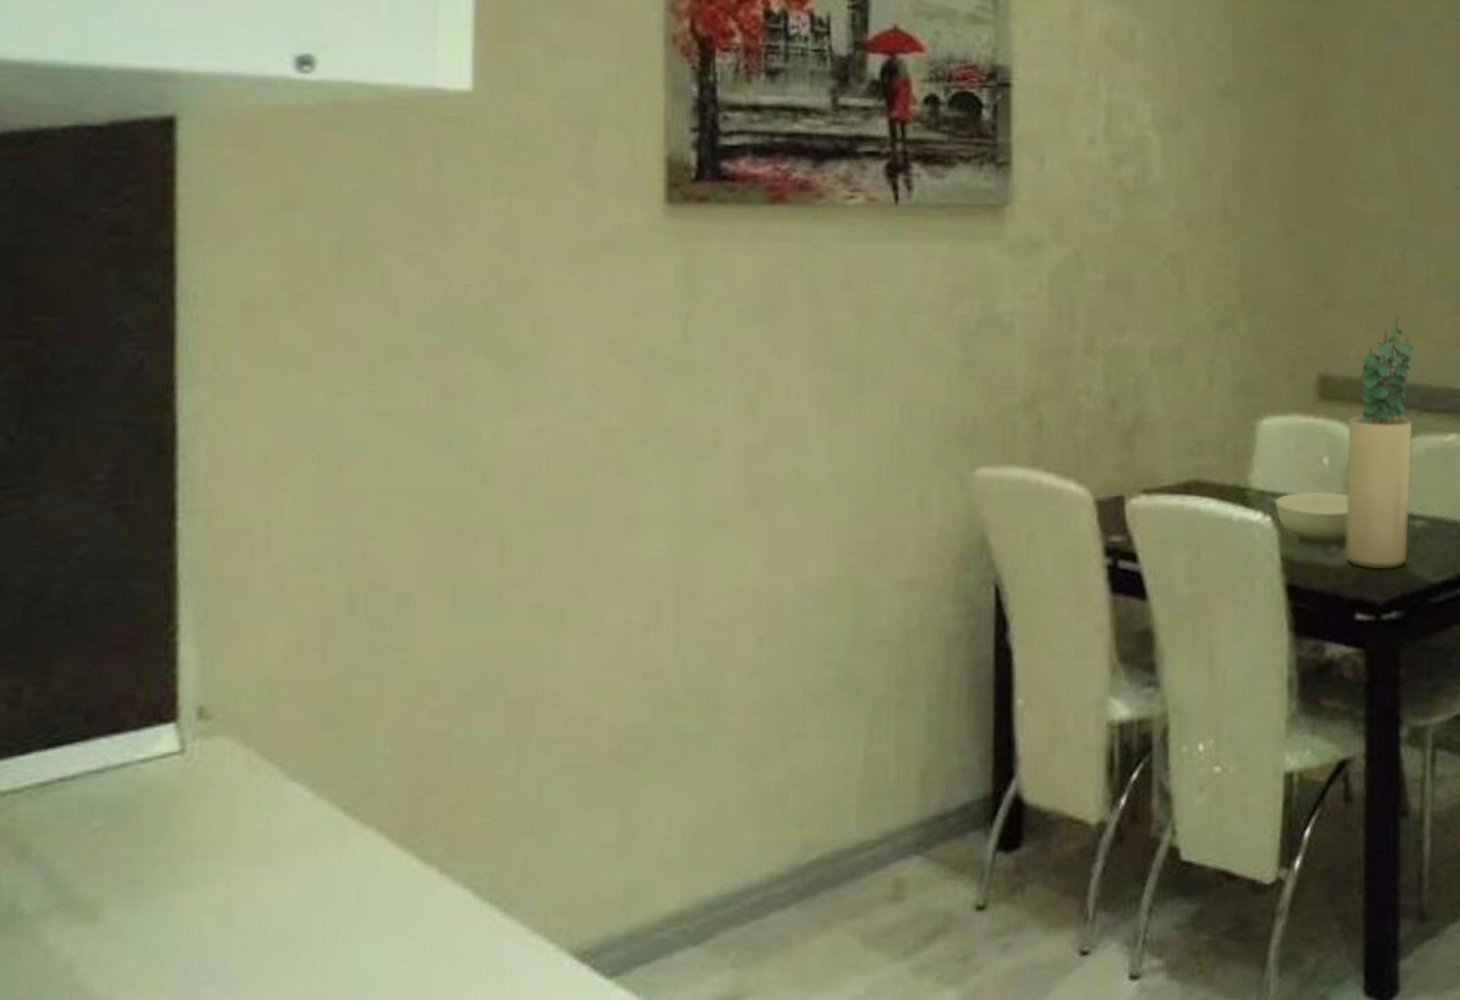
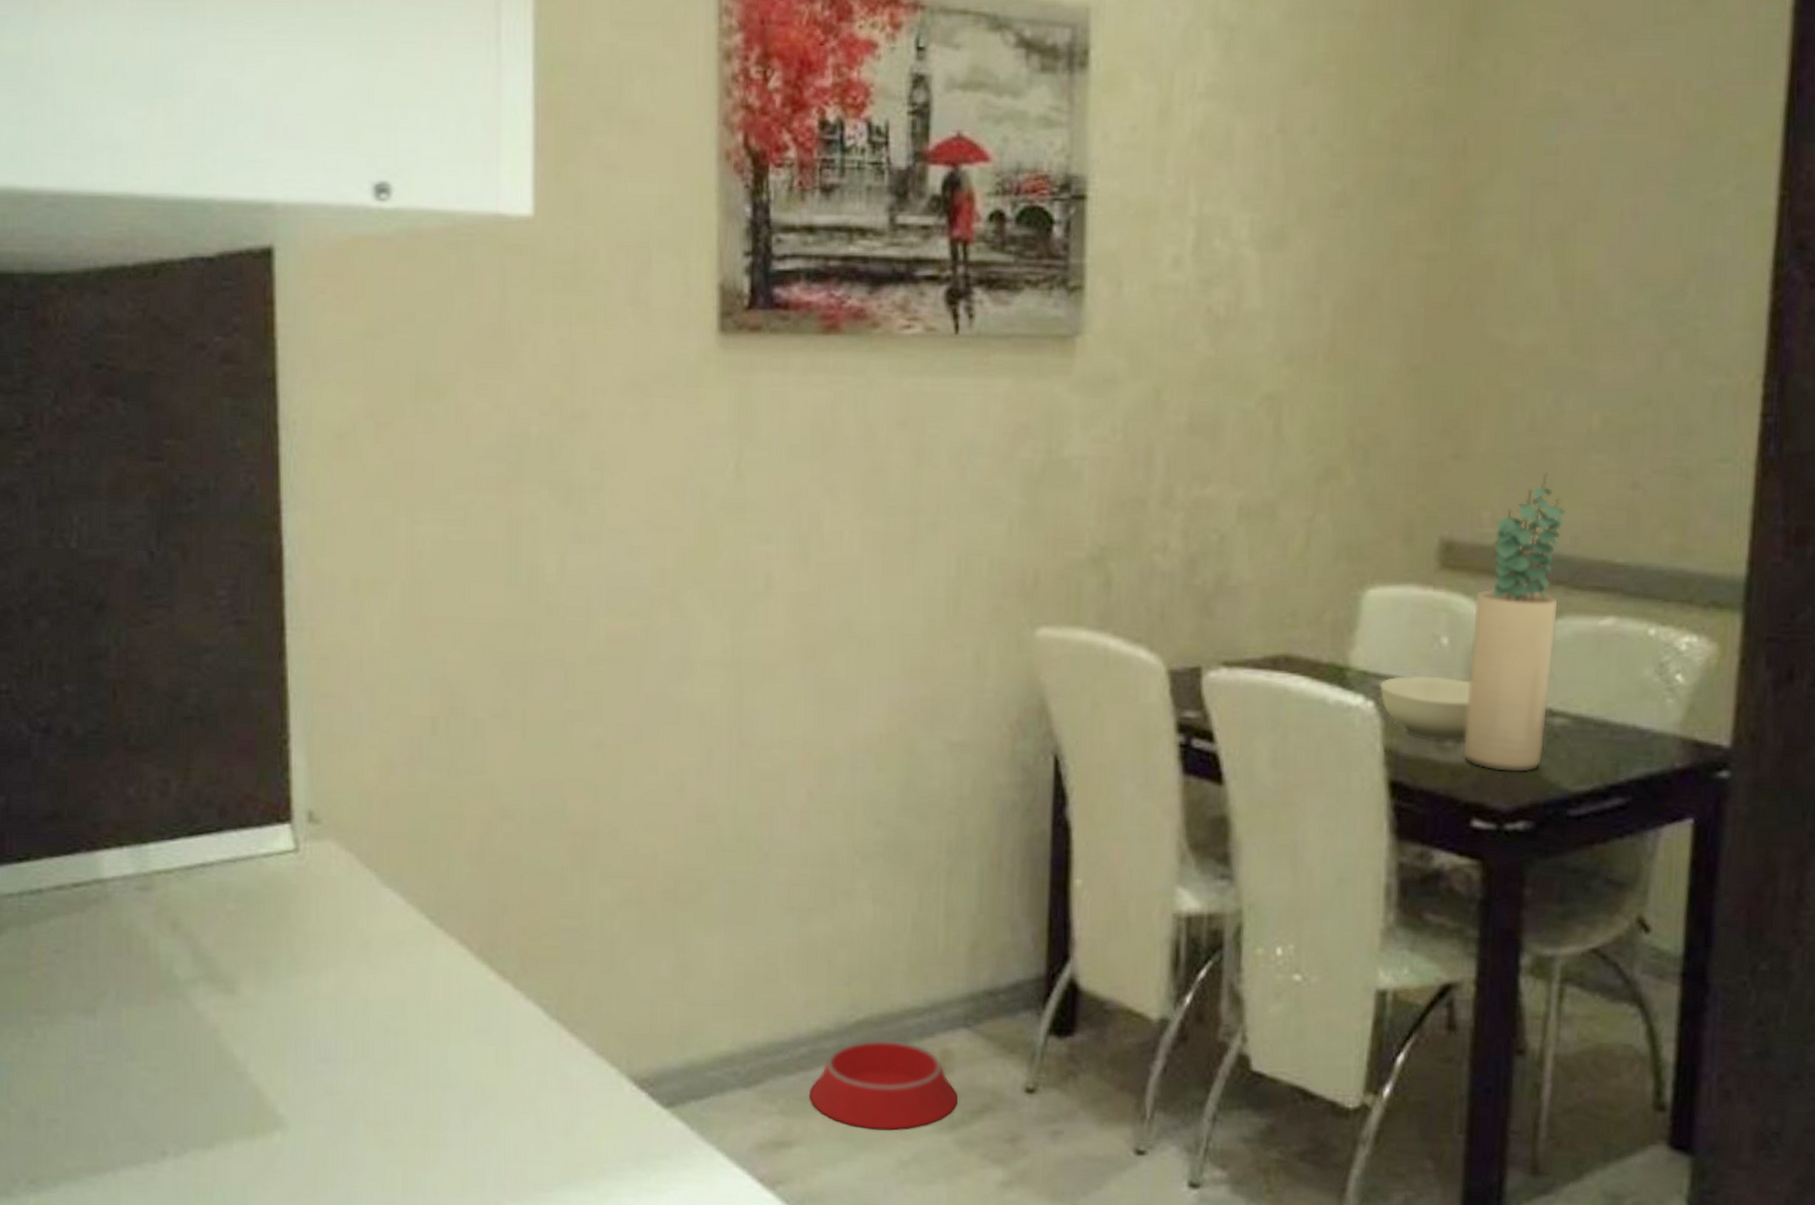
pet bowl: none [761,875,912,970] -> present [808,1039,959,1131]

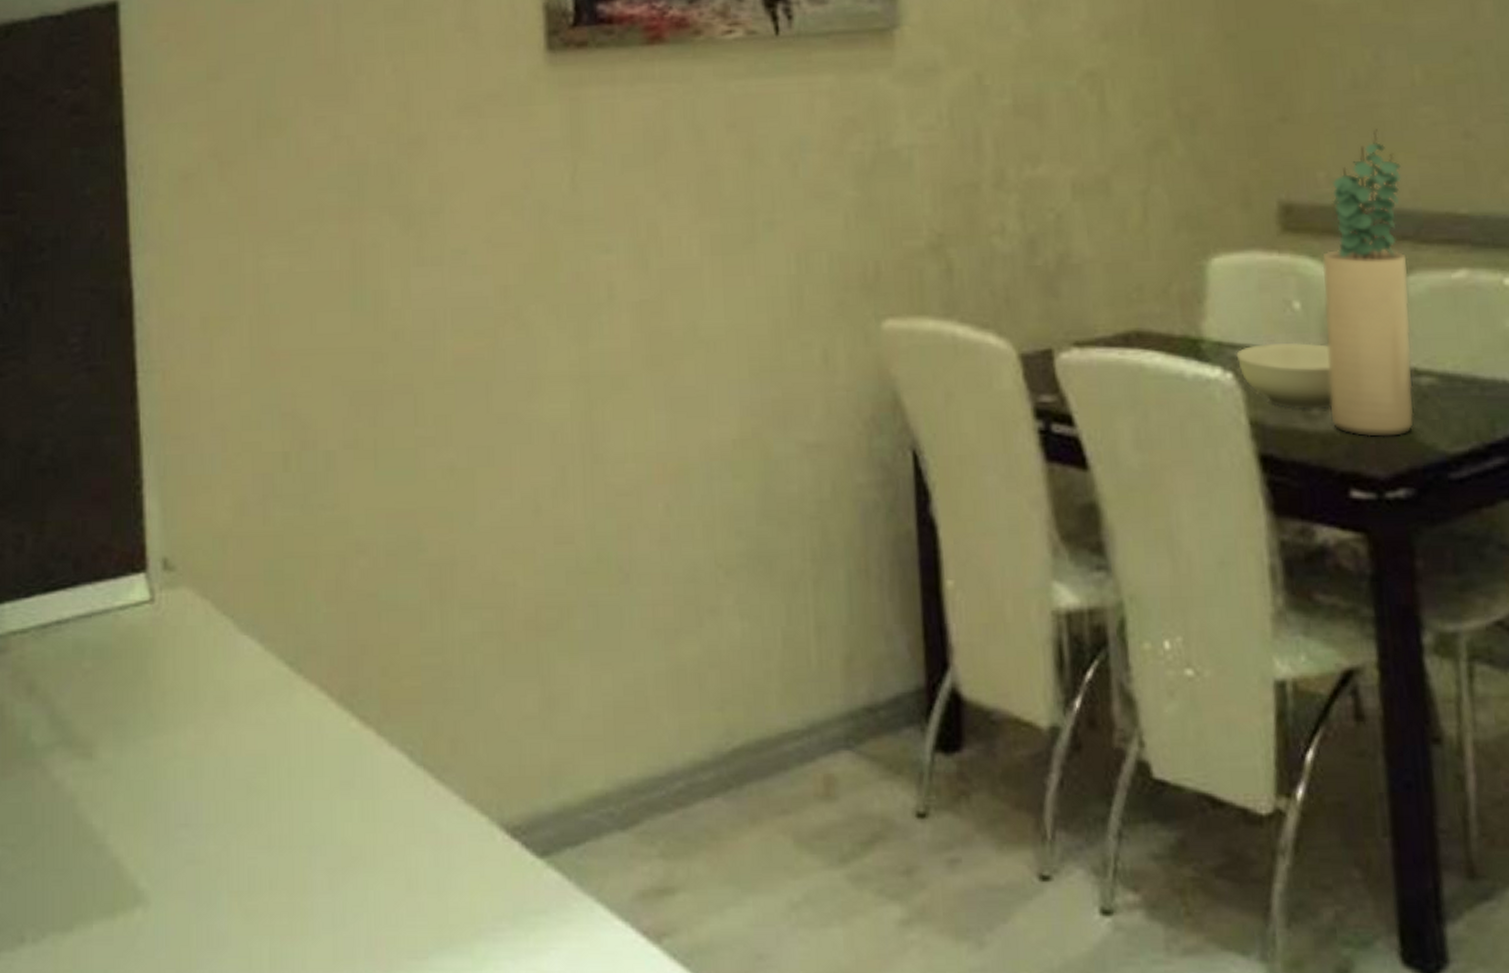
pet bowl: present [808,1039,959,1131] -> none [688,767,847,869]

